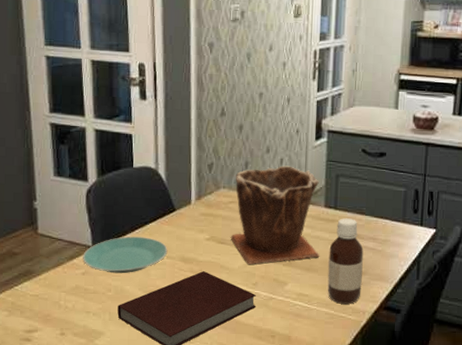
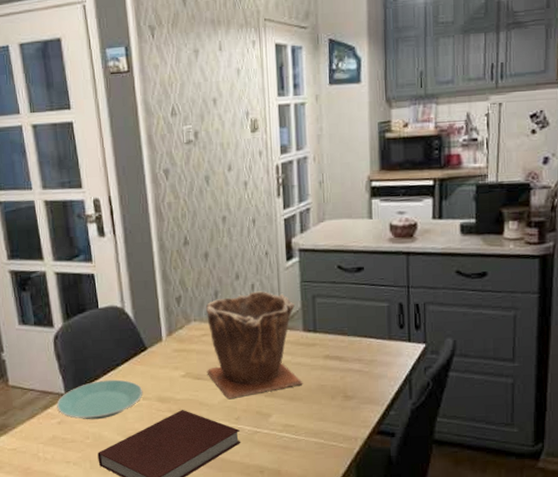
bottle: present [327,218,364,304] -> none [312,340,351,432]

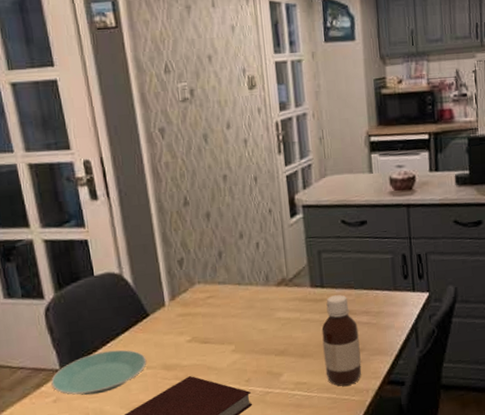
plant pot: present [206,291,303,398] -> none [210,249,313,361]
bottle: none [312,340,351,432] -> present [321,295,362,386]

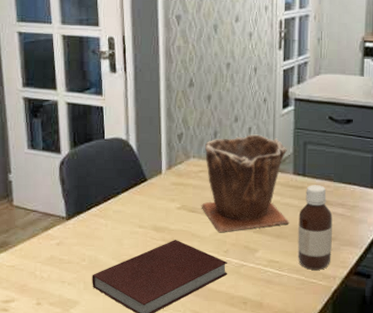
plate: present [51,349,147,396] -> none [57,207,140,244]
plant pot: none [210,249,313,361] -> present [201,134,290,232]

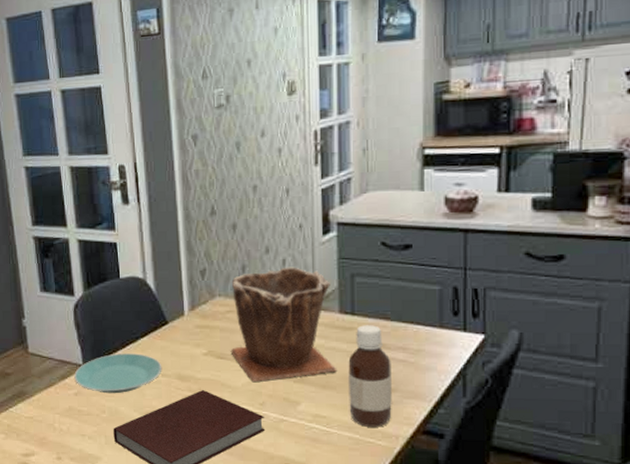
plate: none [57,207,140,244] -> present [74,353,162,394]

